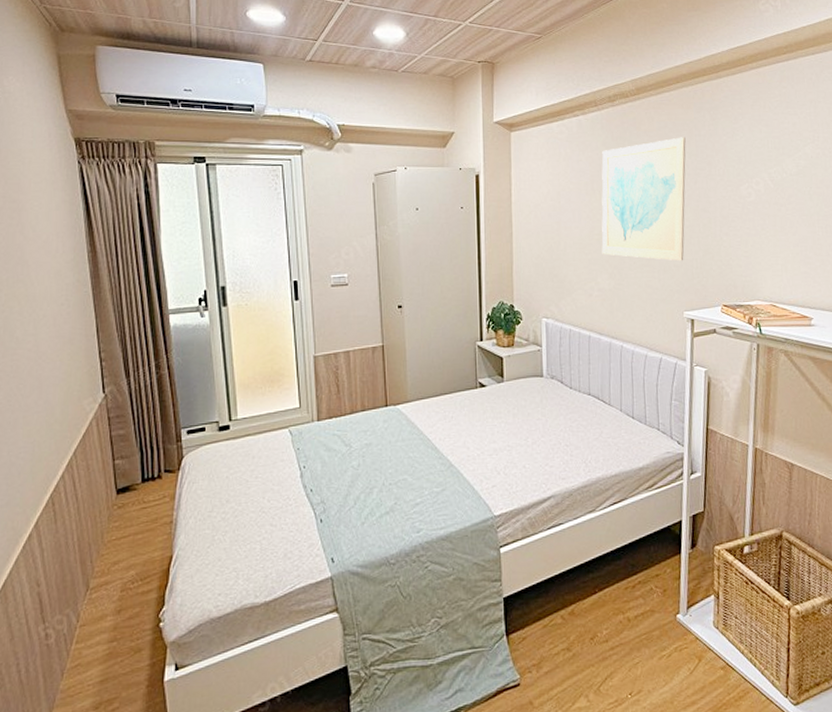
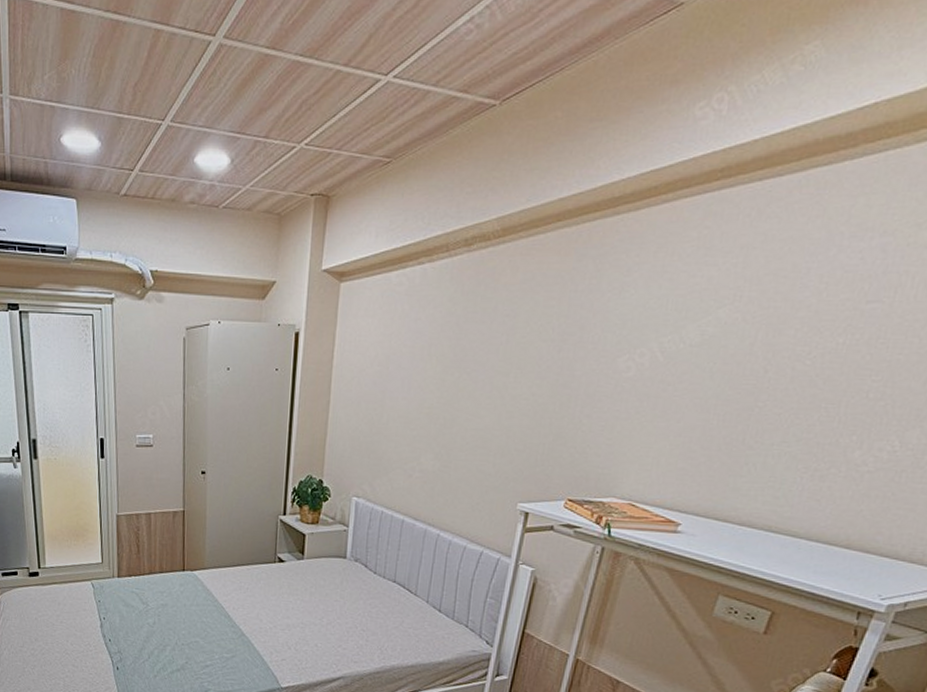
wall art: present [601,137,686,261] -> none [430,293,557,445]

